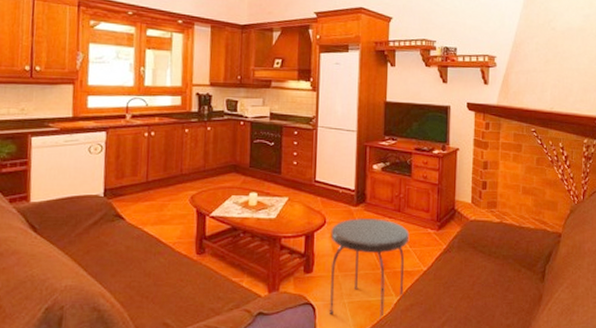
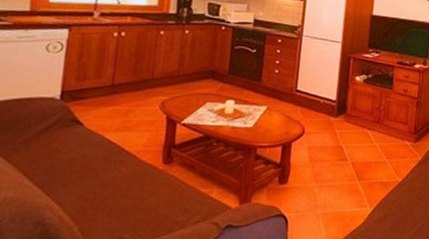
side table: present [330,218,410,320] -> none [302,129,387,231]

